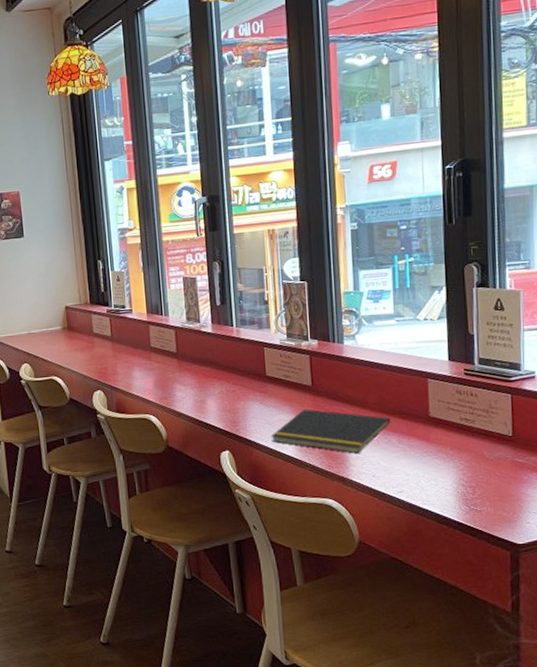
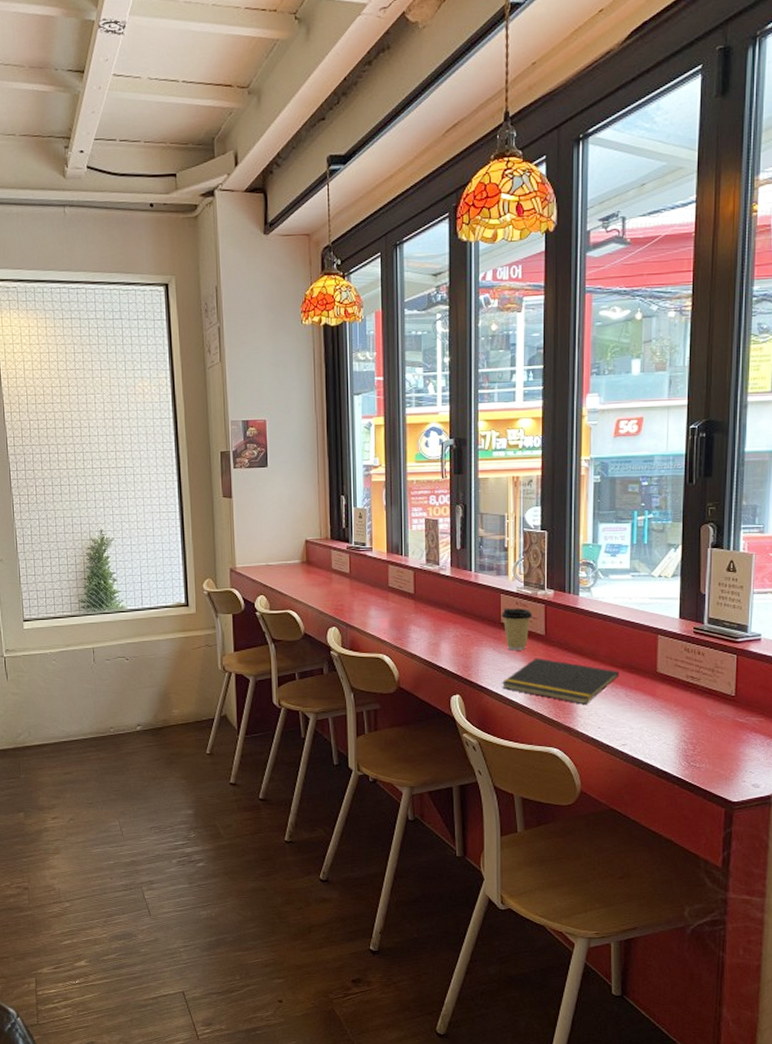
coffee cup: none [266,360,298,403] -> present [501,608,532,651]

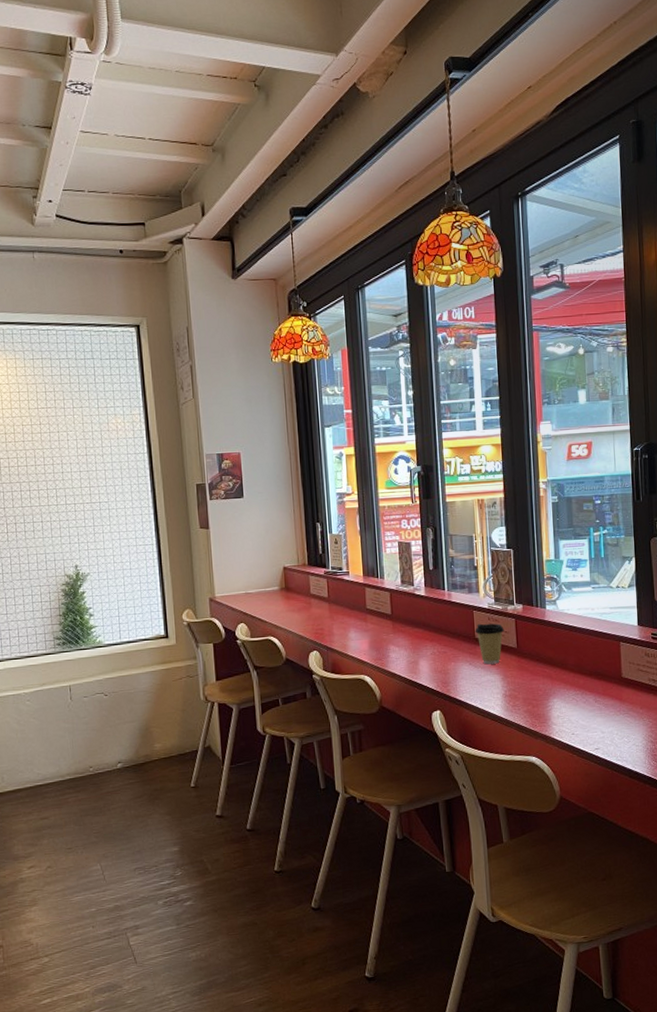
notepad: present [501,658,619,705] -> none [479,670,588,713]

